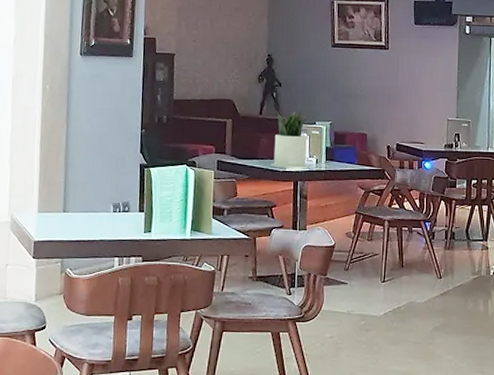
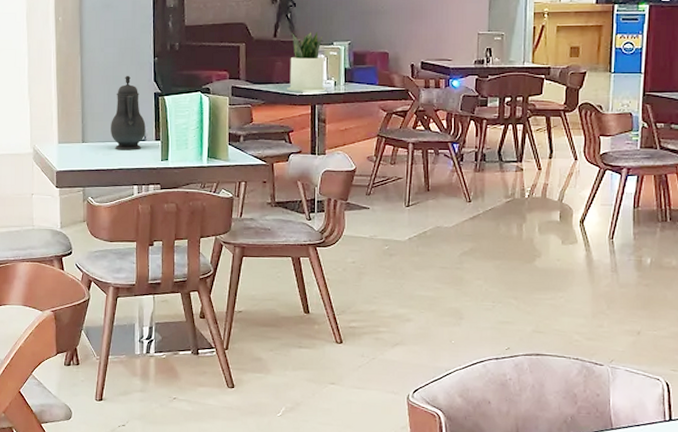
coffeepot: none [93,146,130,222] -> present [111,75,146,151]

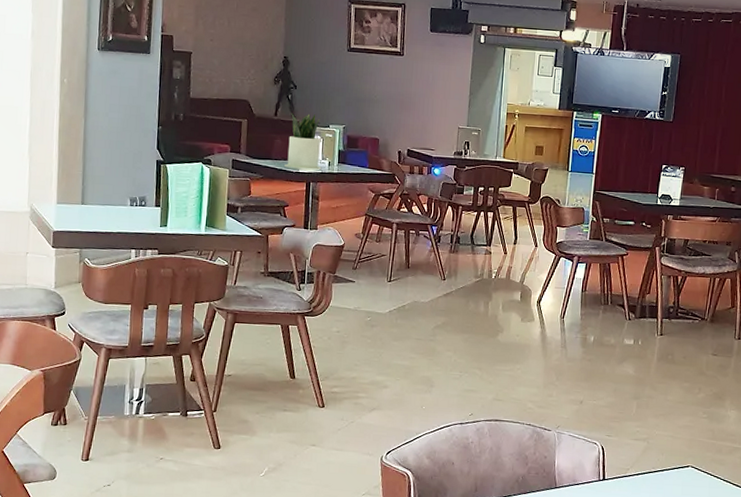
coffeepot: present [111,75,146,151] -> none [111,141,147,215]

